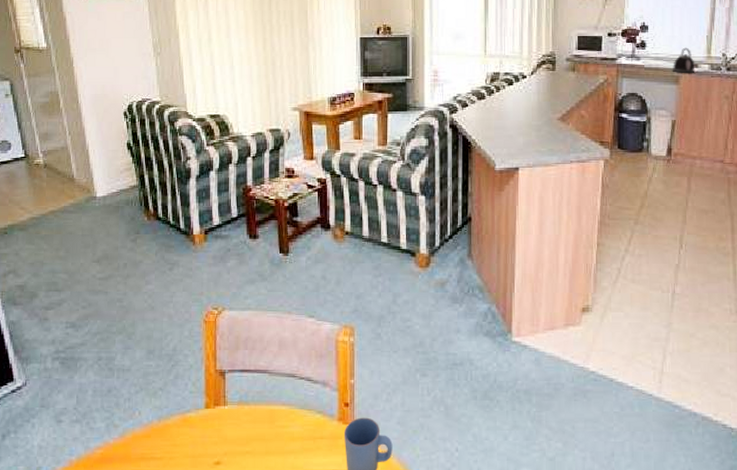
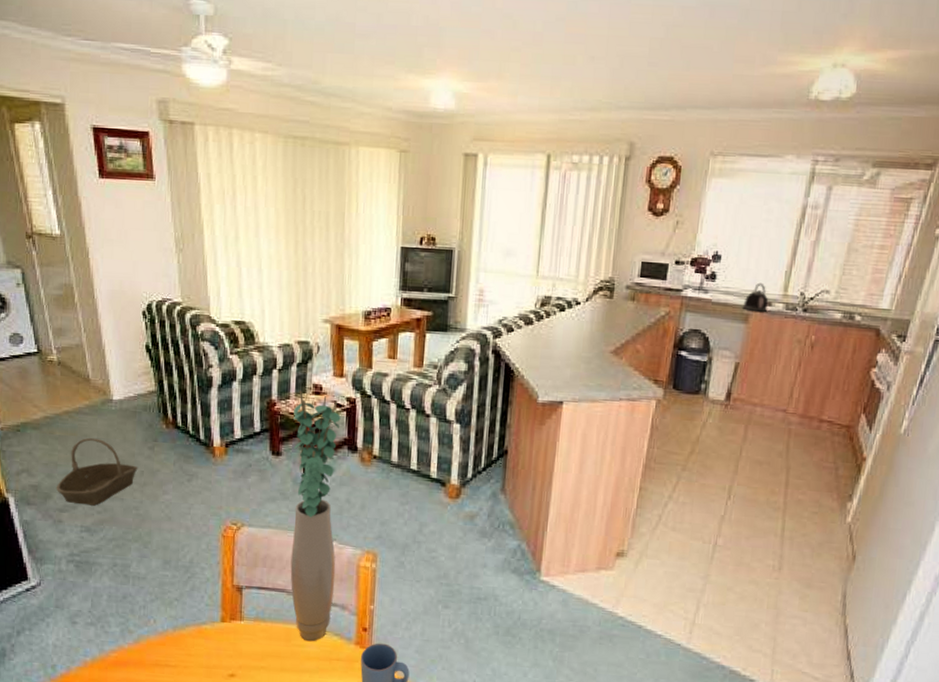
basket: none [41,234,121,301] -> present [56,437,138,506]
vase: none [267,175,315,422] -> present [290,390,341,642]

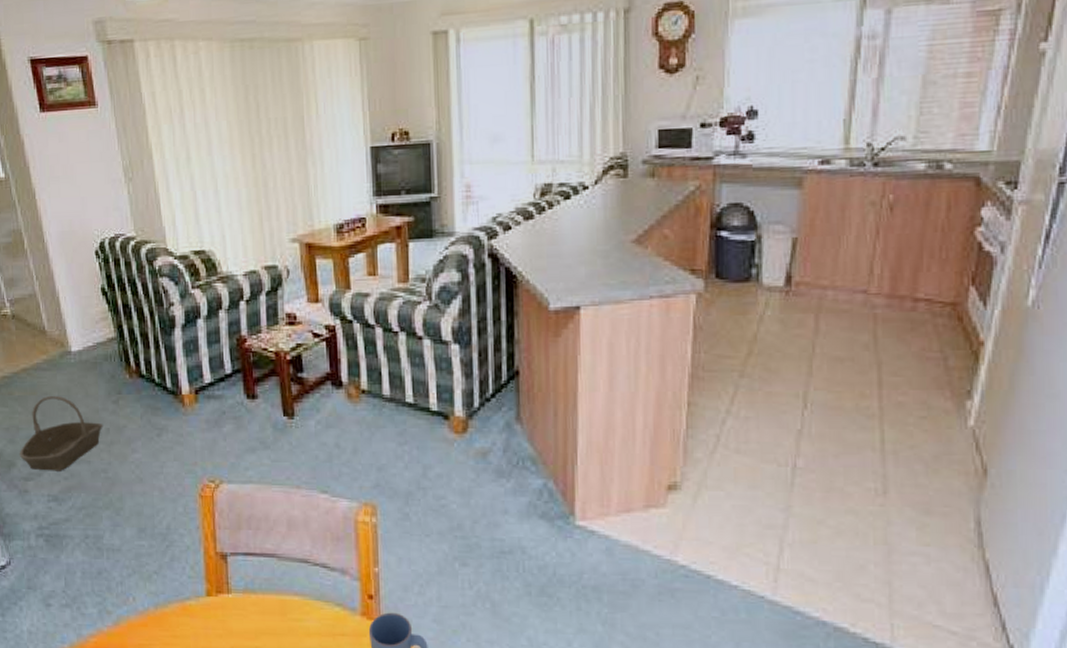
vase: present [290,390,341,642] -> none [266,322,331,615]
kettle: present [743,282,769,313] -> none [794,137,827,174]

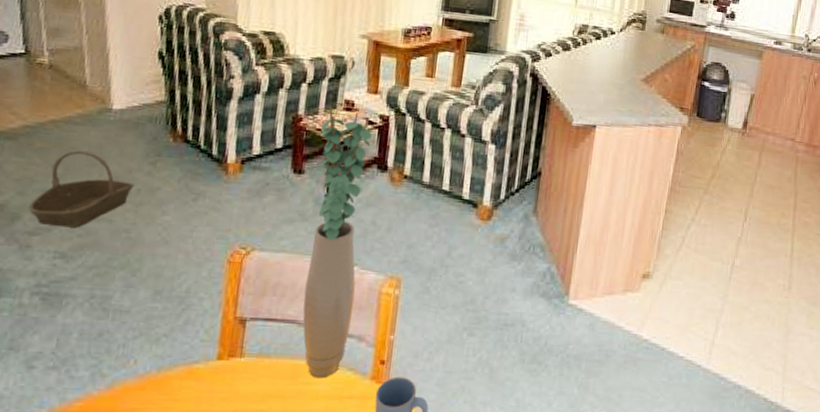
vase: none [266,322,331,615] -> present [302,106,372,379]

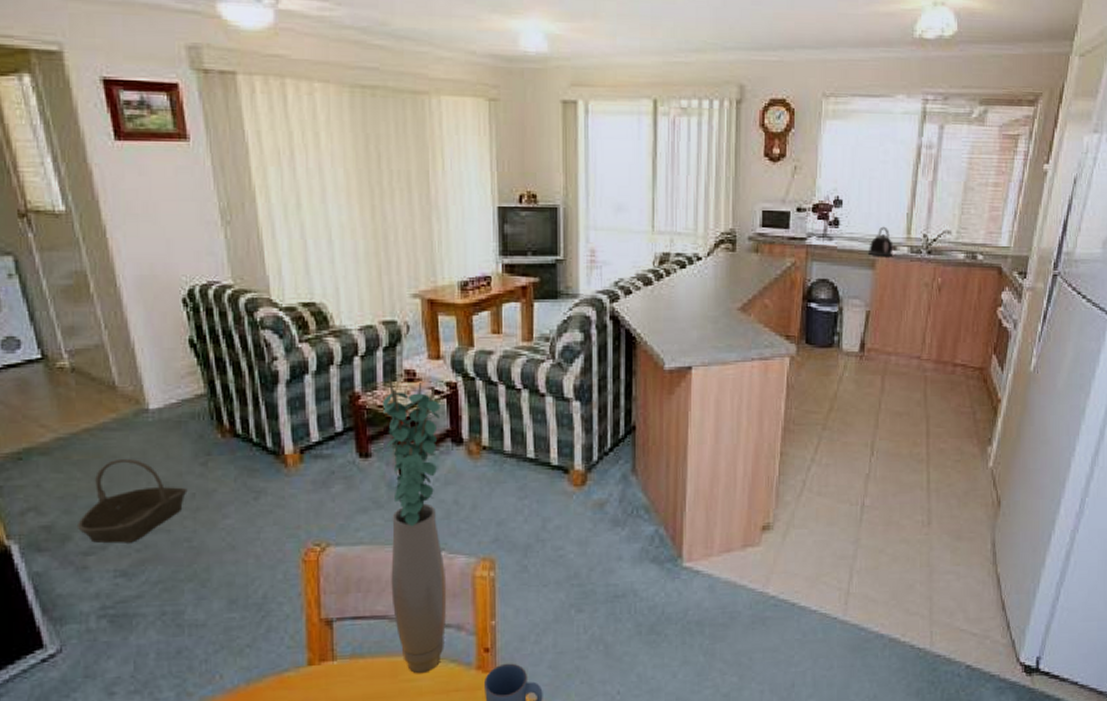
kettle: none [758,23,779,50] -> present [869,226,893,257]

